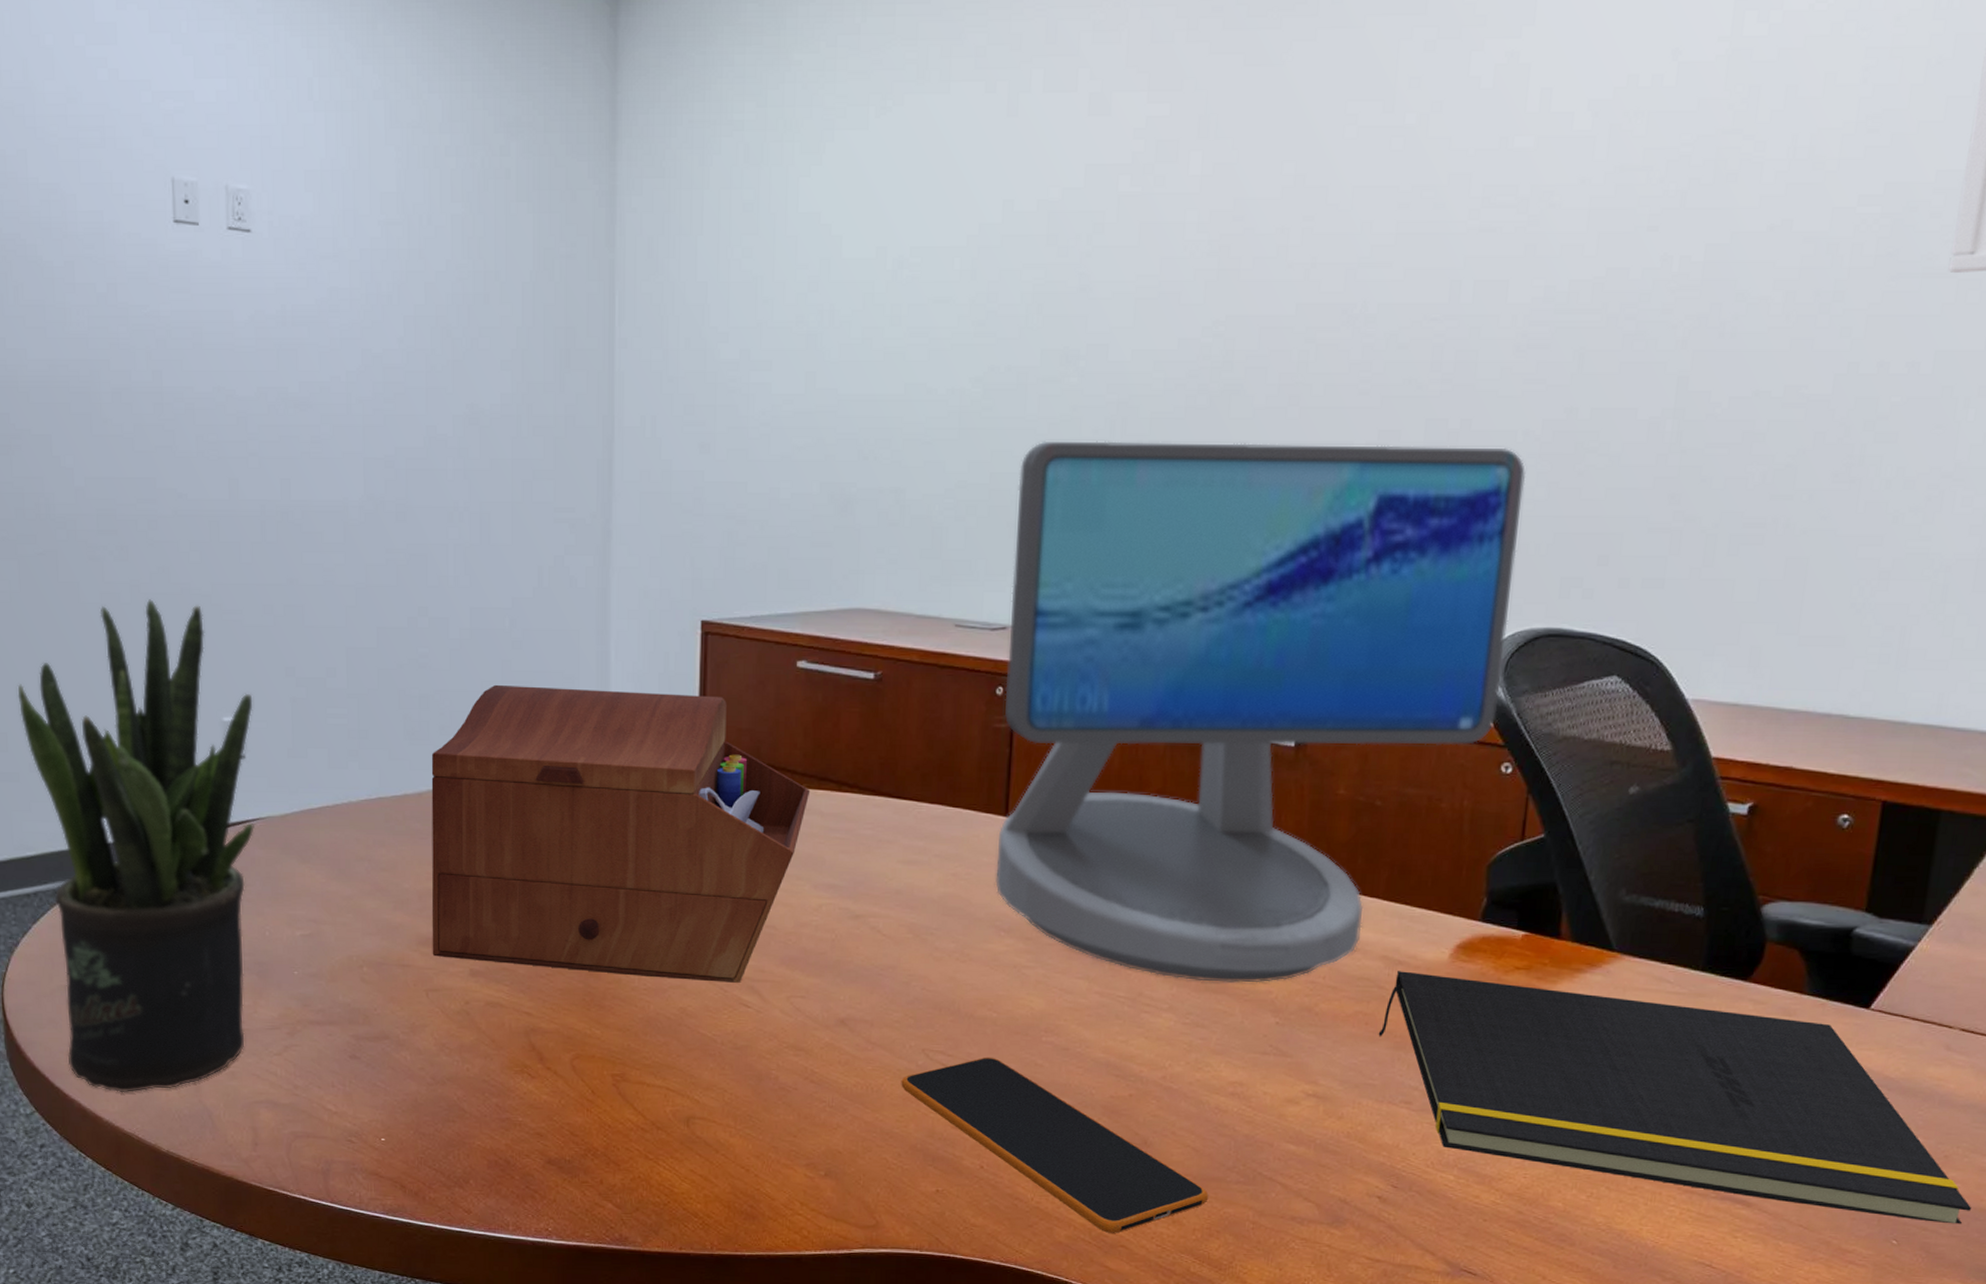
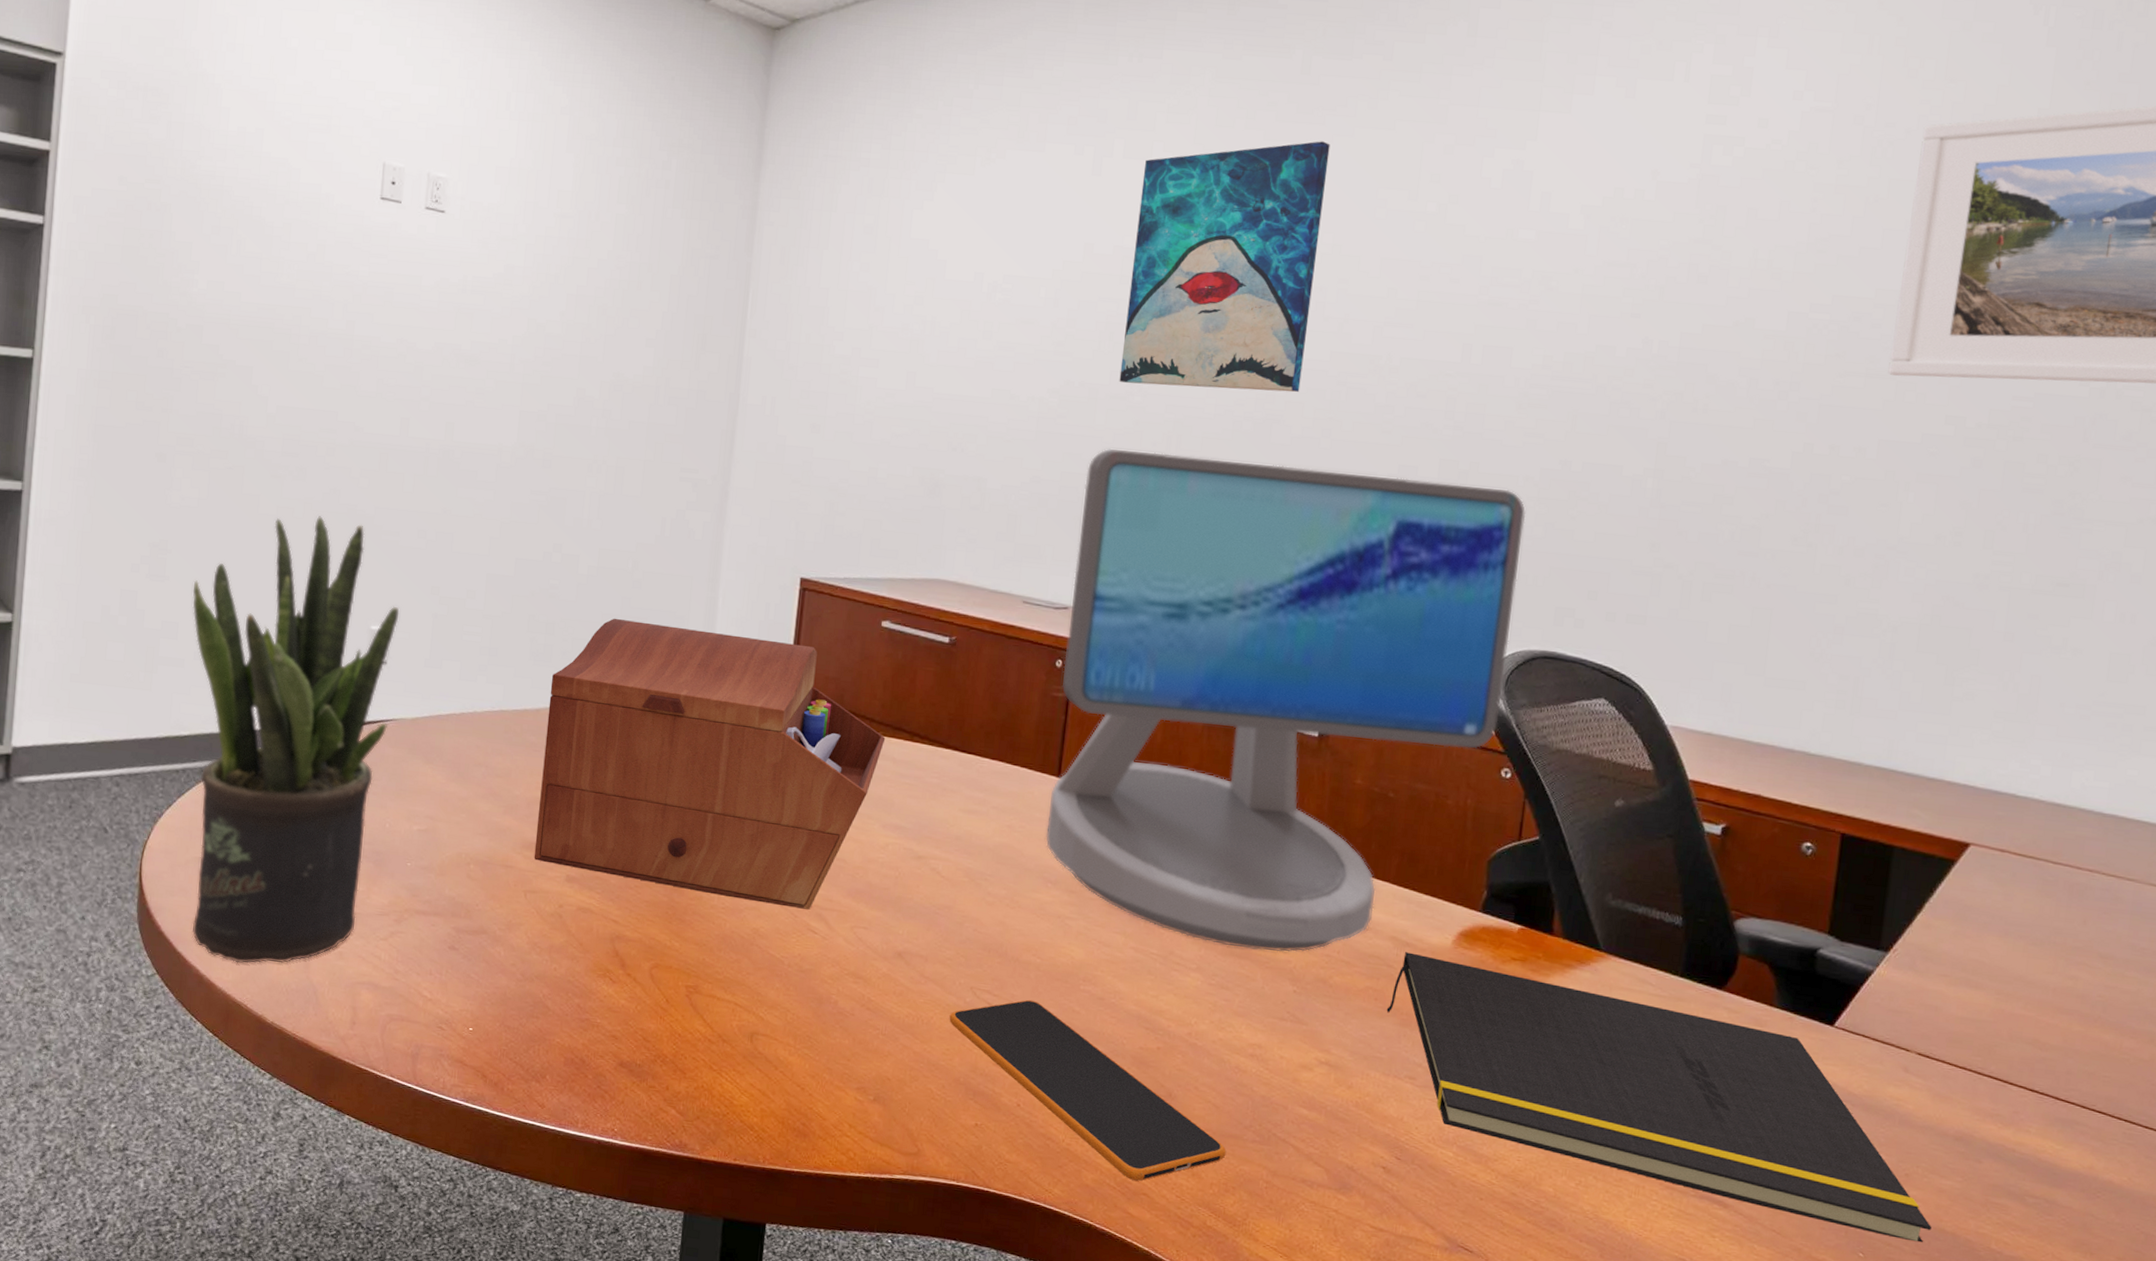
wall art: none [1051,49,1289,363] -> present [1119,141,1330,393]

